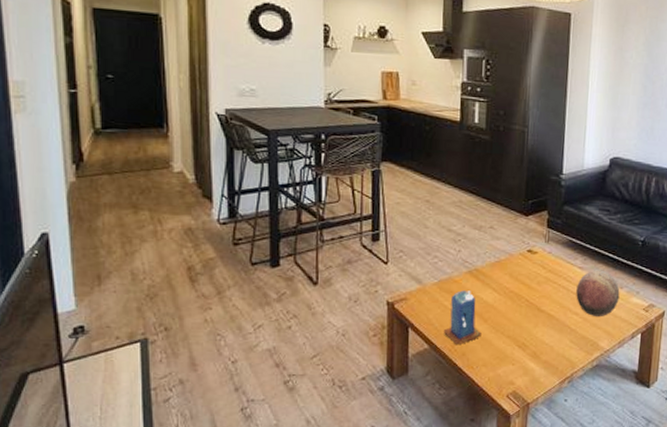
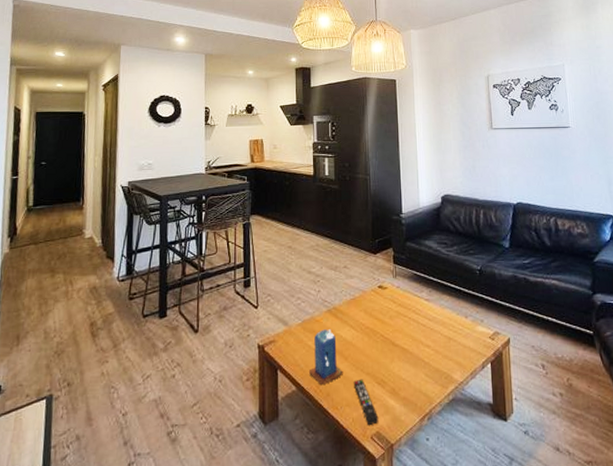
remote control: none [491,341,517,385] -> present [353,379,379,425]
decorative orb: present [576,270,620,317] -> none [425,301,466,349]

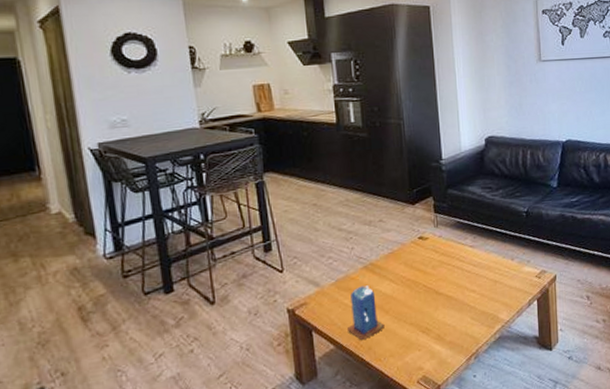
remote control: present [353,379,379,425] -> none [396,329,425,371]

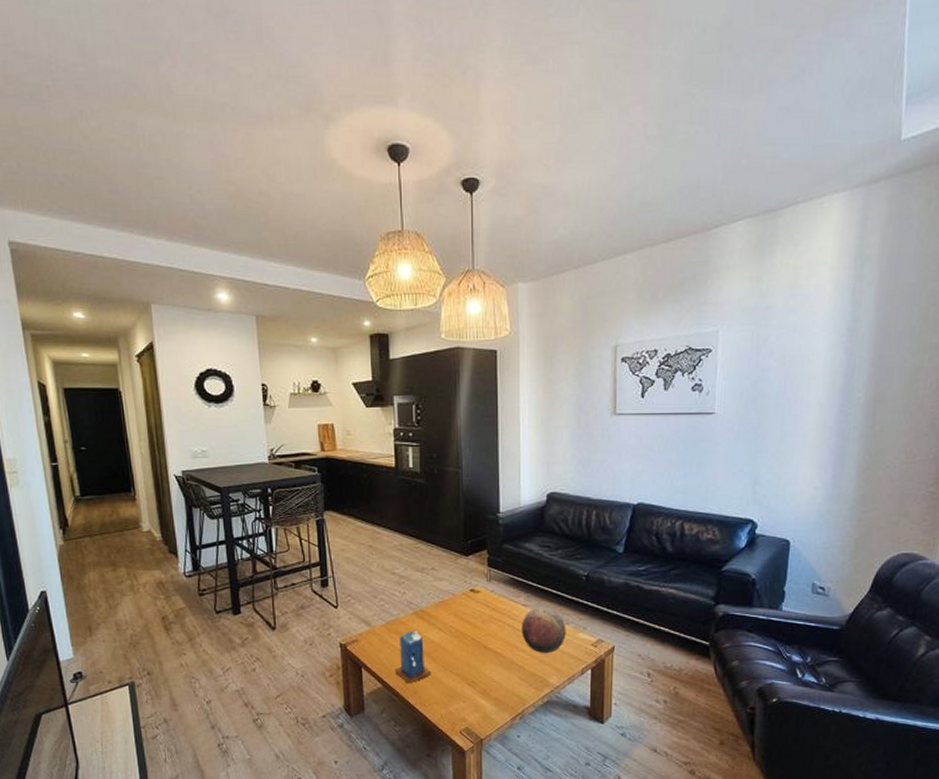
decorative orb: none [470,245,512,291] -> present [522,606,566,654]

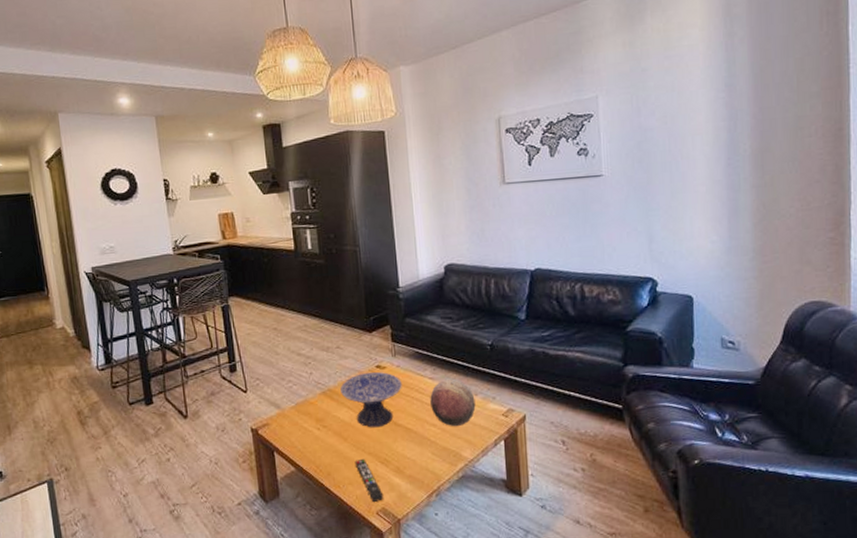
candle: present [395,631,431,684] -> none [307,411,343,466]
decorative bowl: none [433,595,495,650] -> present [340,371,402,428]
remote control: none [442,679,468,721] -> present [354,458,384,502]

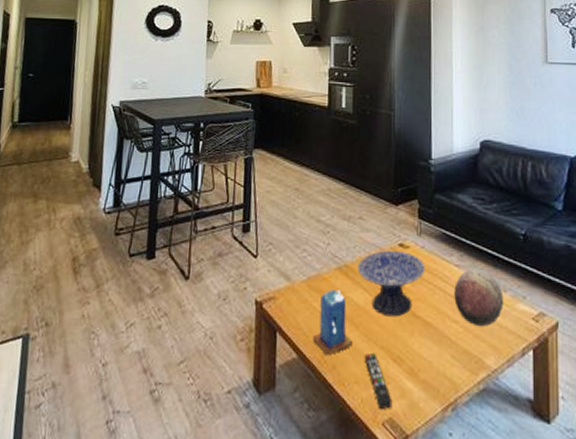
candle: none [307,411,343,466] -> present [313,289,353,356]

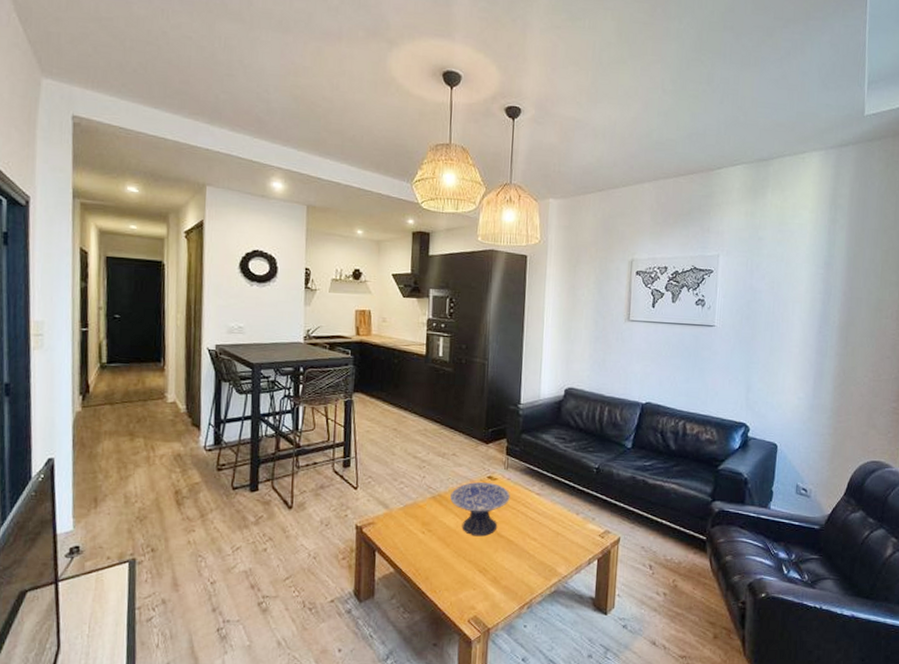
candle: present [313,289,353,356] -> none [409,515,444,569]
remote control: present [364,352,393,409] -> none [454,565,478,609]
decorative orb: present [454,268,504,327] -> none [534,496,576,543]

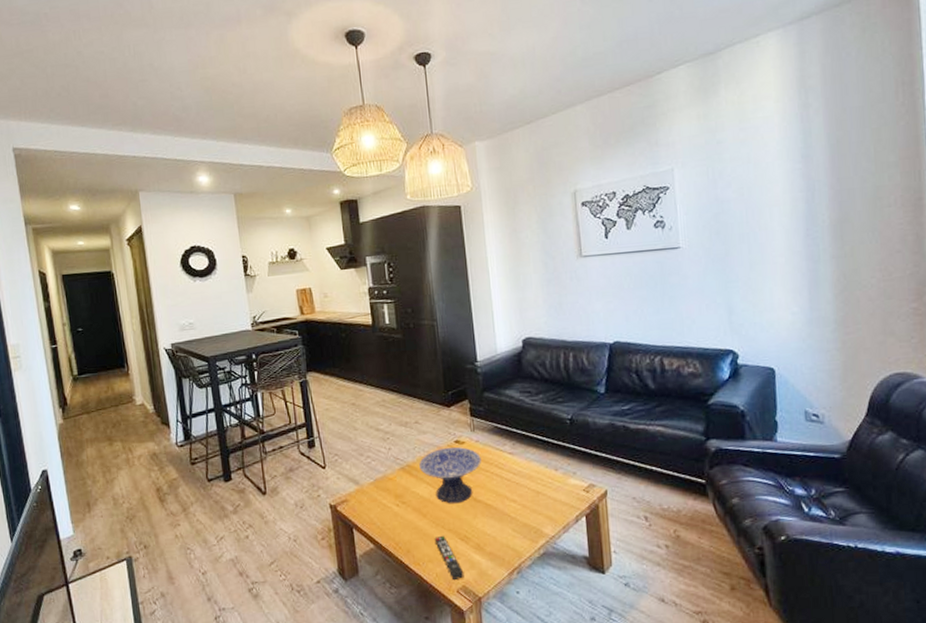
remote control: none [454,565,478,609] -> present [434,535,465,580]

